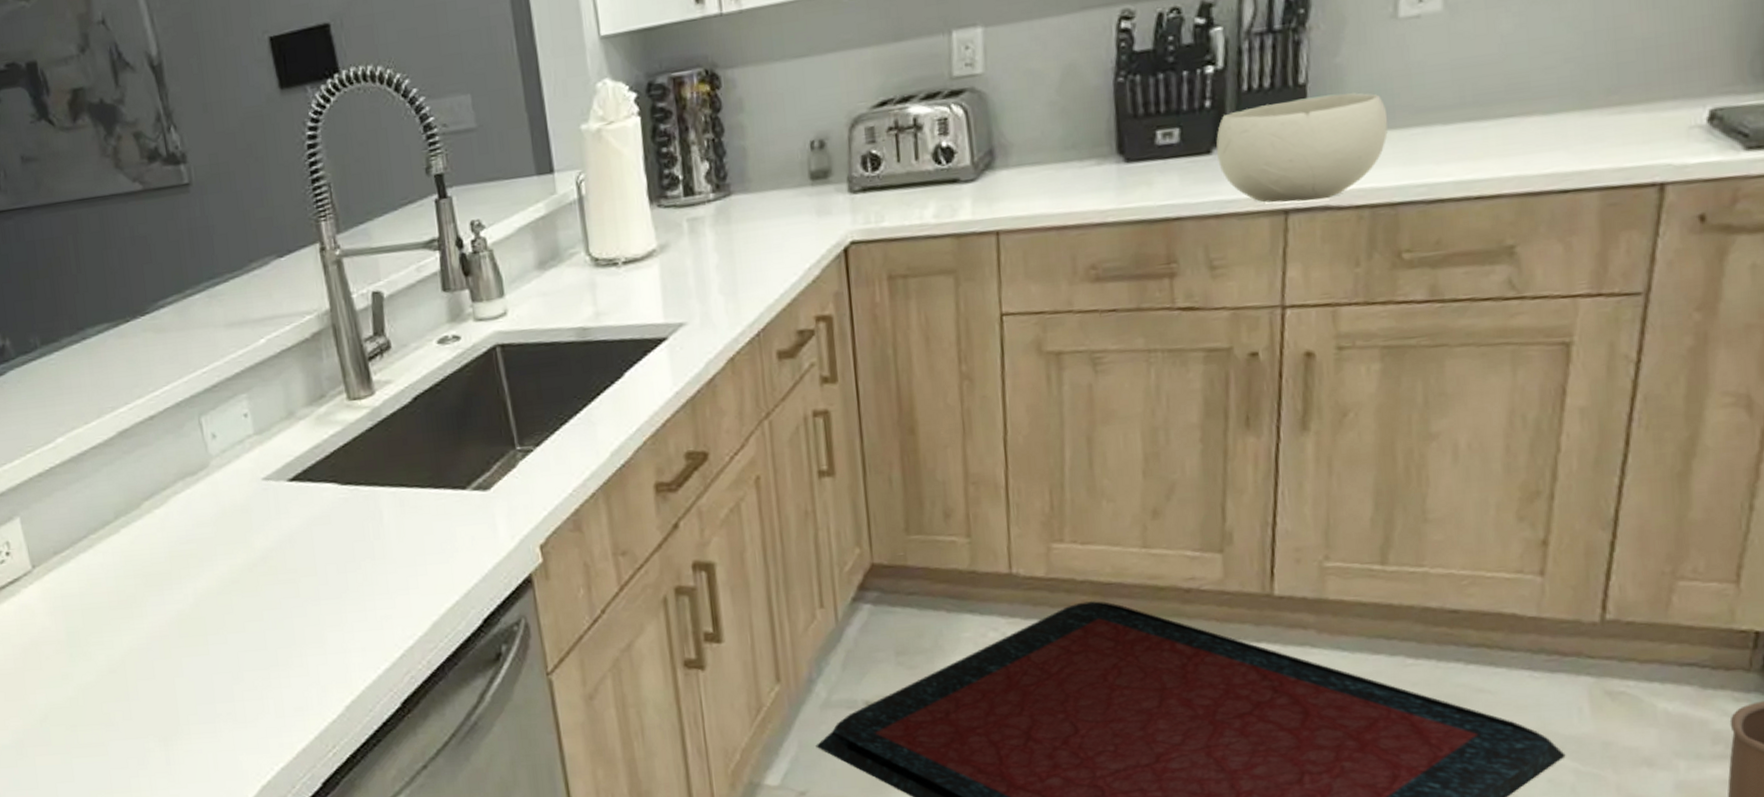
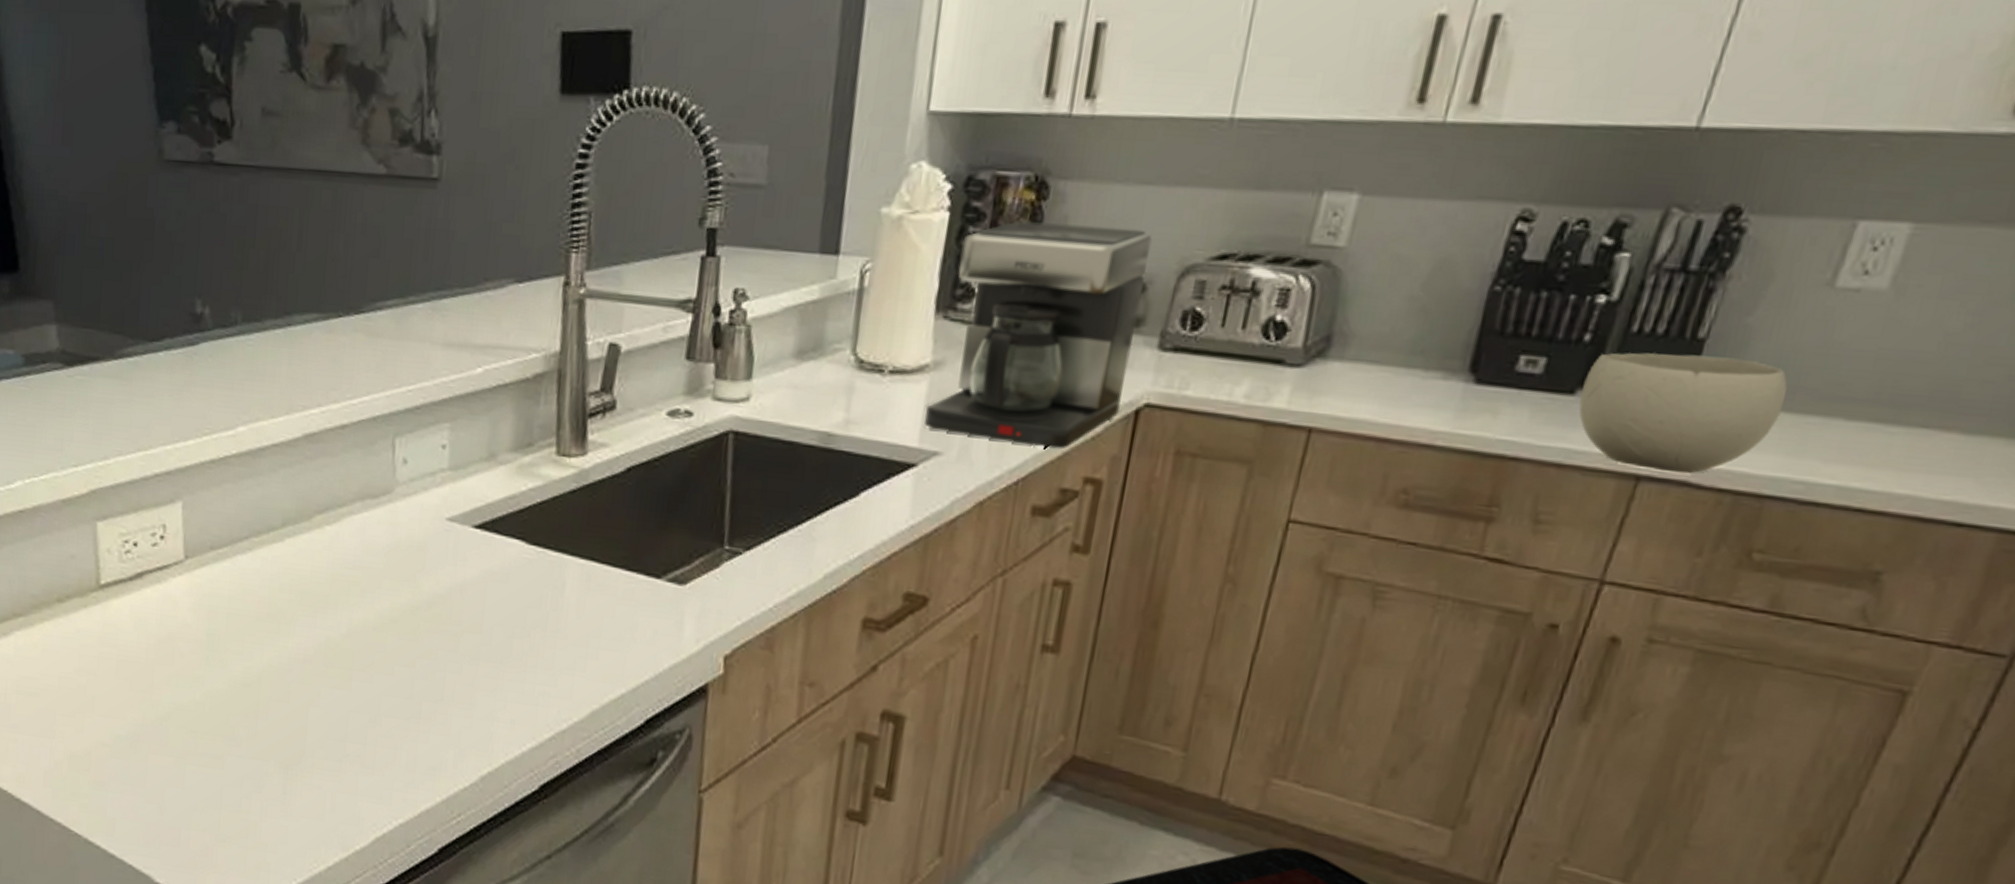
coffee maker: none [657,96,831,304] -> present [924,221,1152,450]

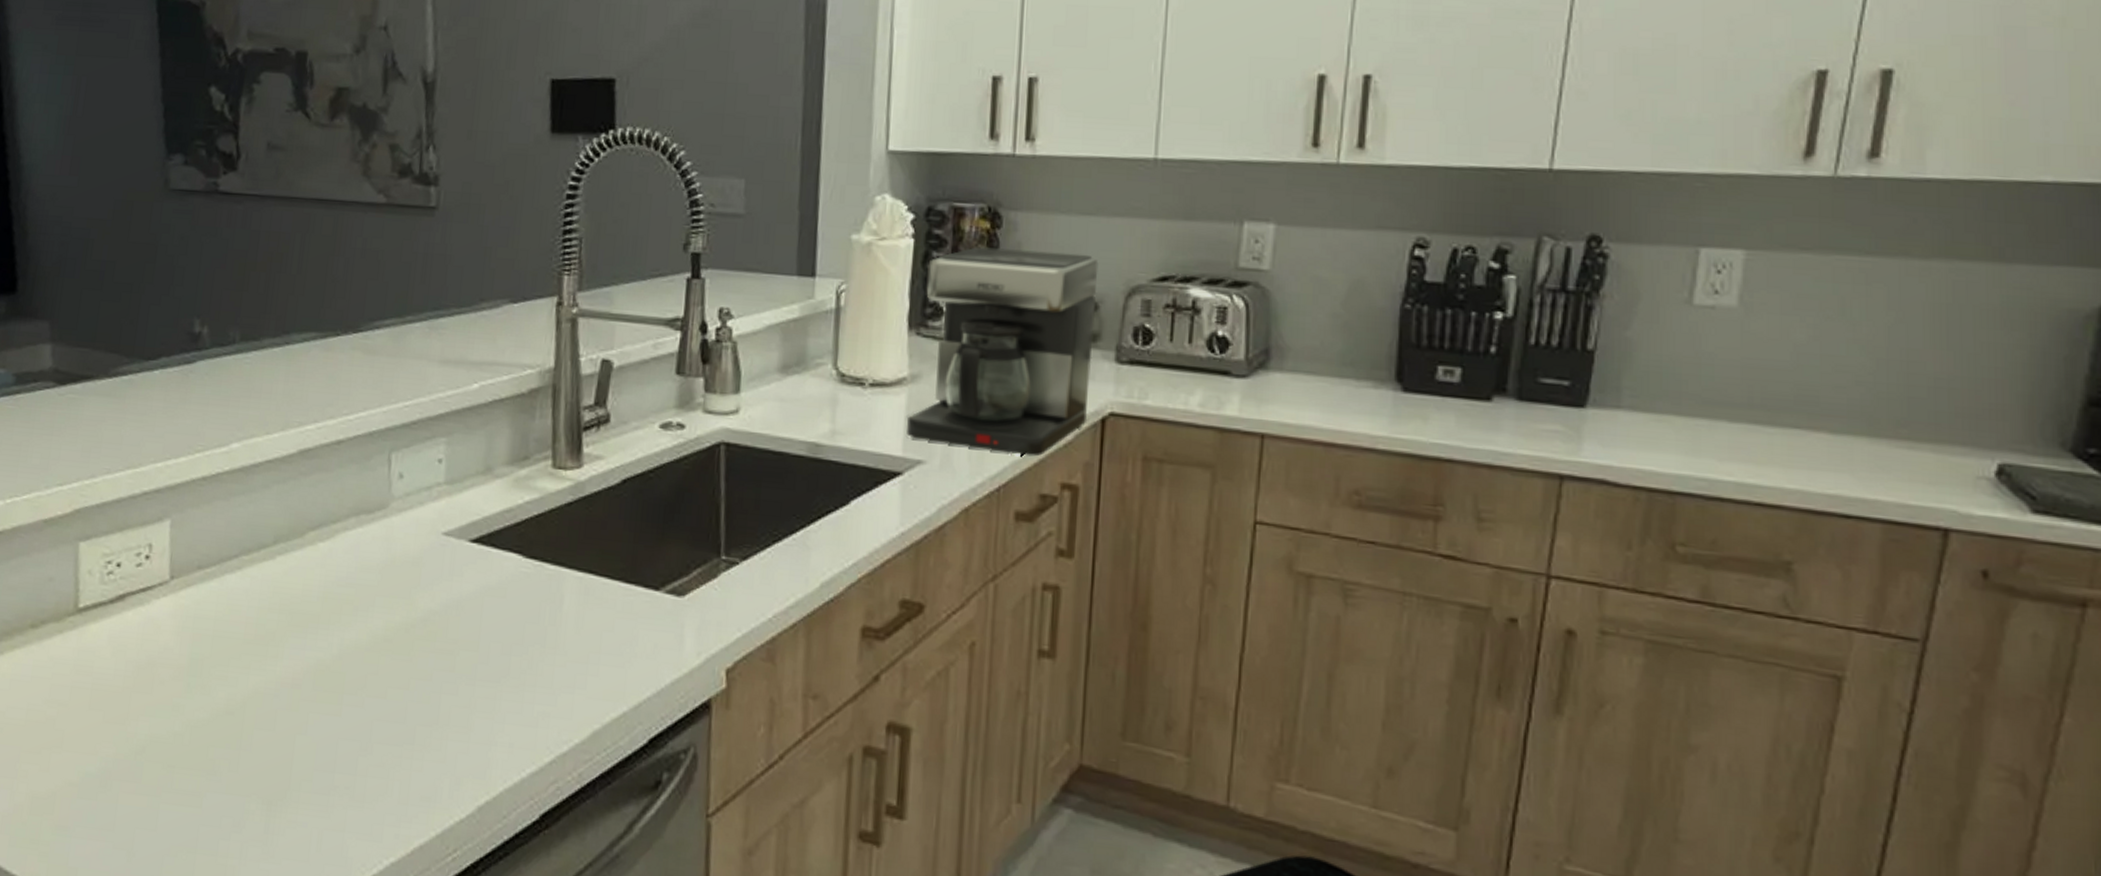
bowl: present [1579,352,1788,474] -> none [1497,363,1674,473]

